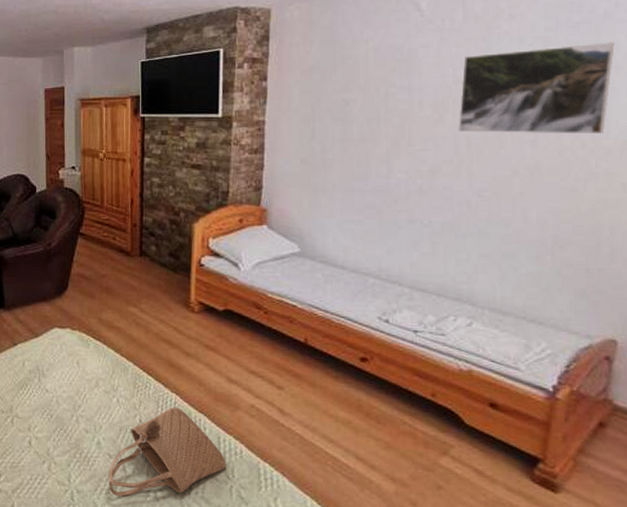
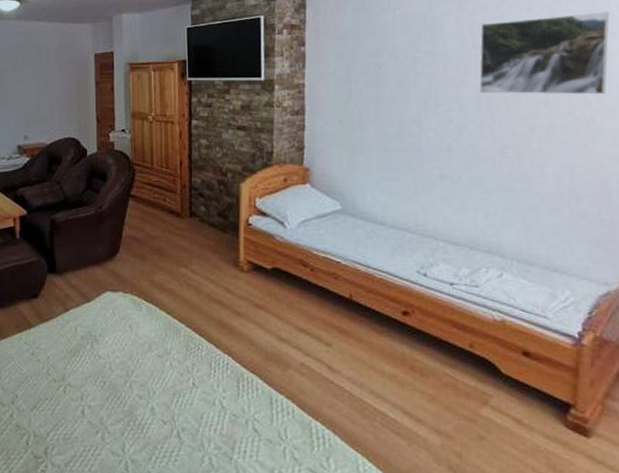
tote bag: present [108,407,227,497] -> none [163,368,280,465]

